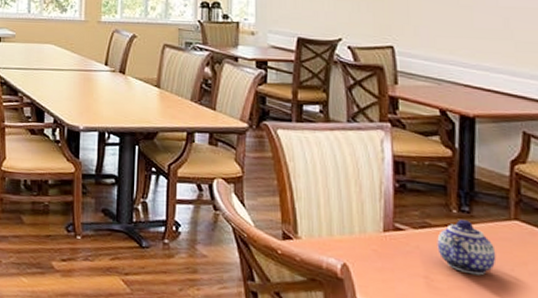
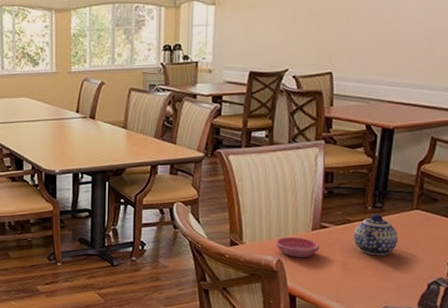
saucer: none [338,235,395,266] -> present [275,236,320,257]

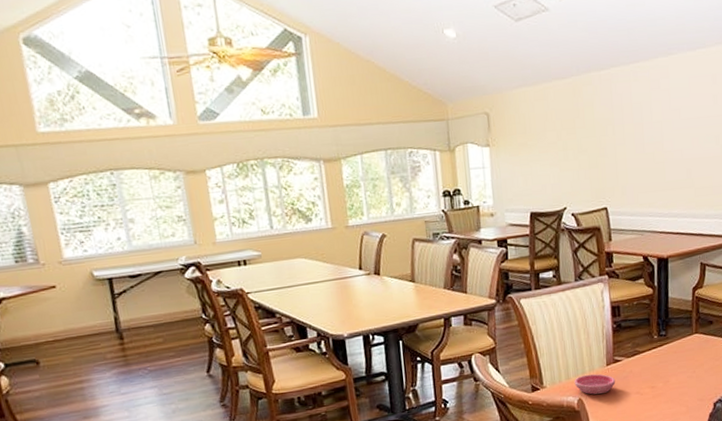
teapot: present [353,213,399,256] -> none [644,341,684,382]

